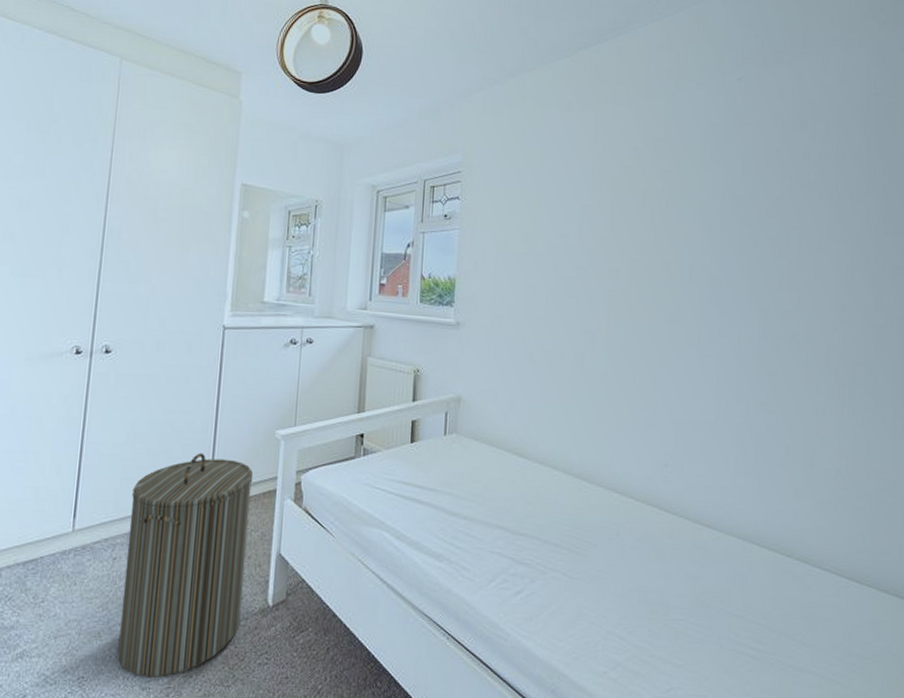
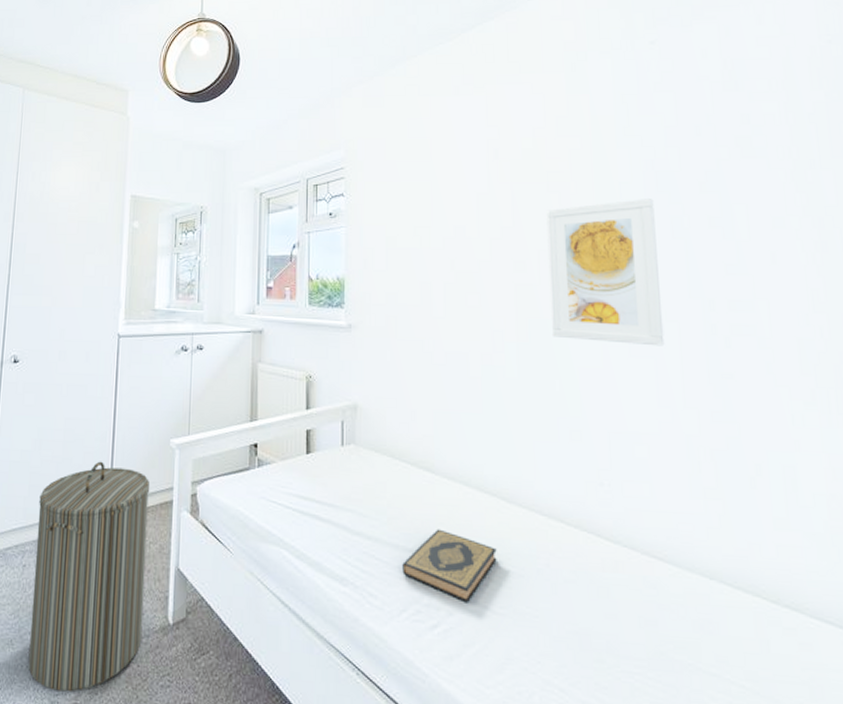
hardback book: none [493,507,576,571] -> present [402,529,497,603]
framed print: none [636,219,728,348] -> present [546,199,665,346]

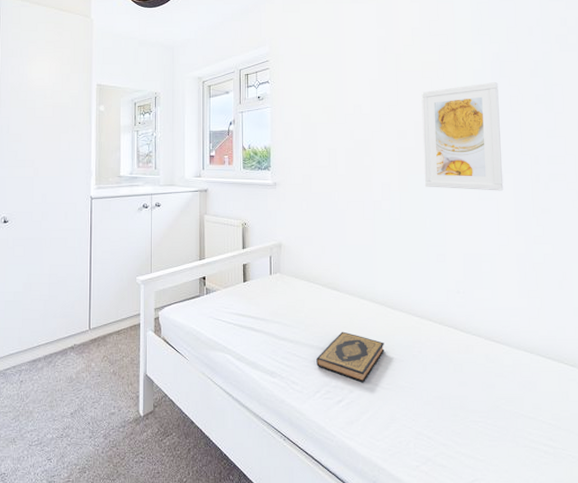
laundry hamper: present [28,461,149,692] -> none [28,297,121,473]

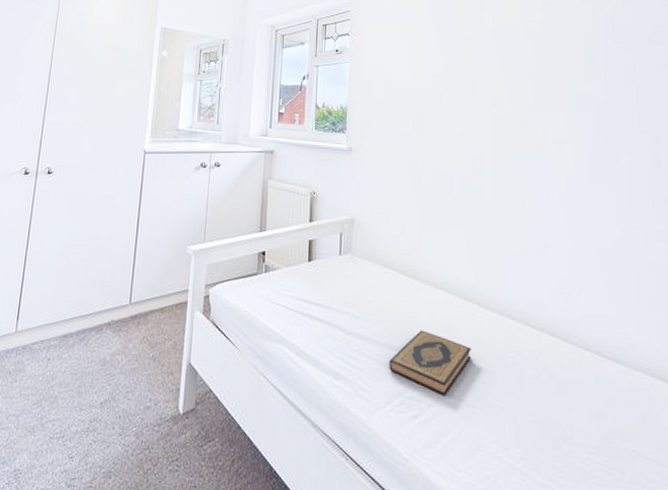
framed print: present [421,82,504,191] -> none [521,47,618,174]

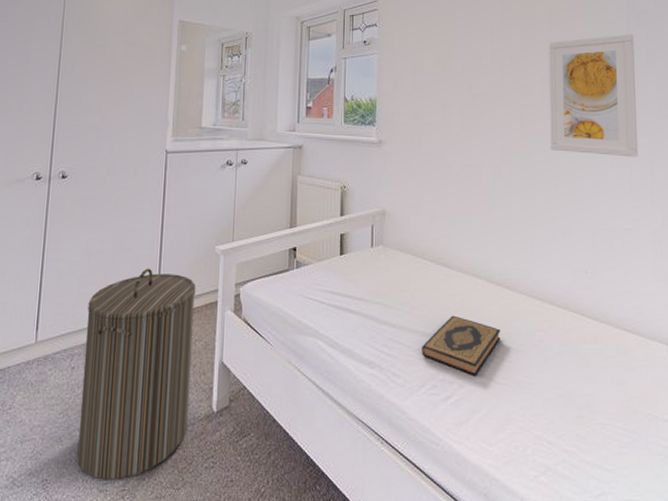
laundry hamper: none [48,265,167,477] -> present [77,268,195,480]
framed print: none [521,47,618,174] -> present [548,34,639,157]

